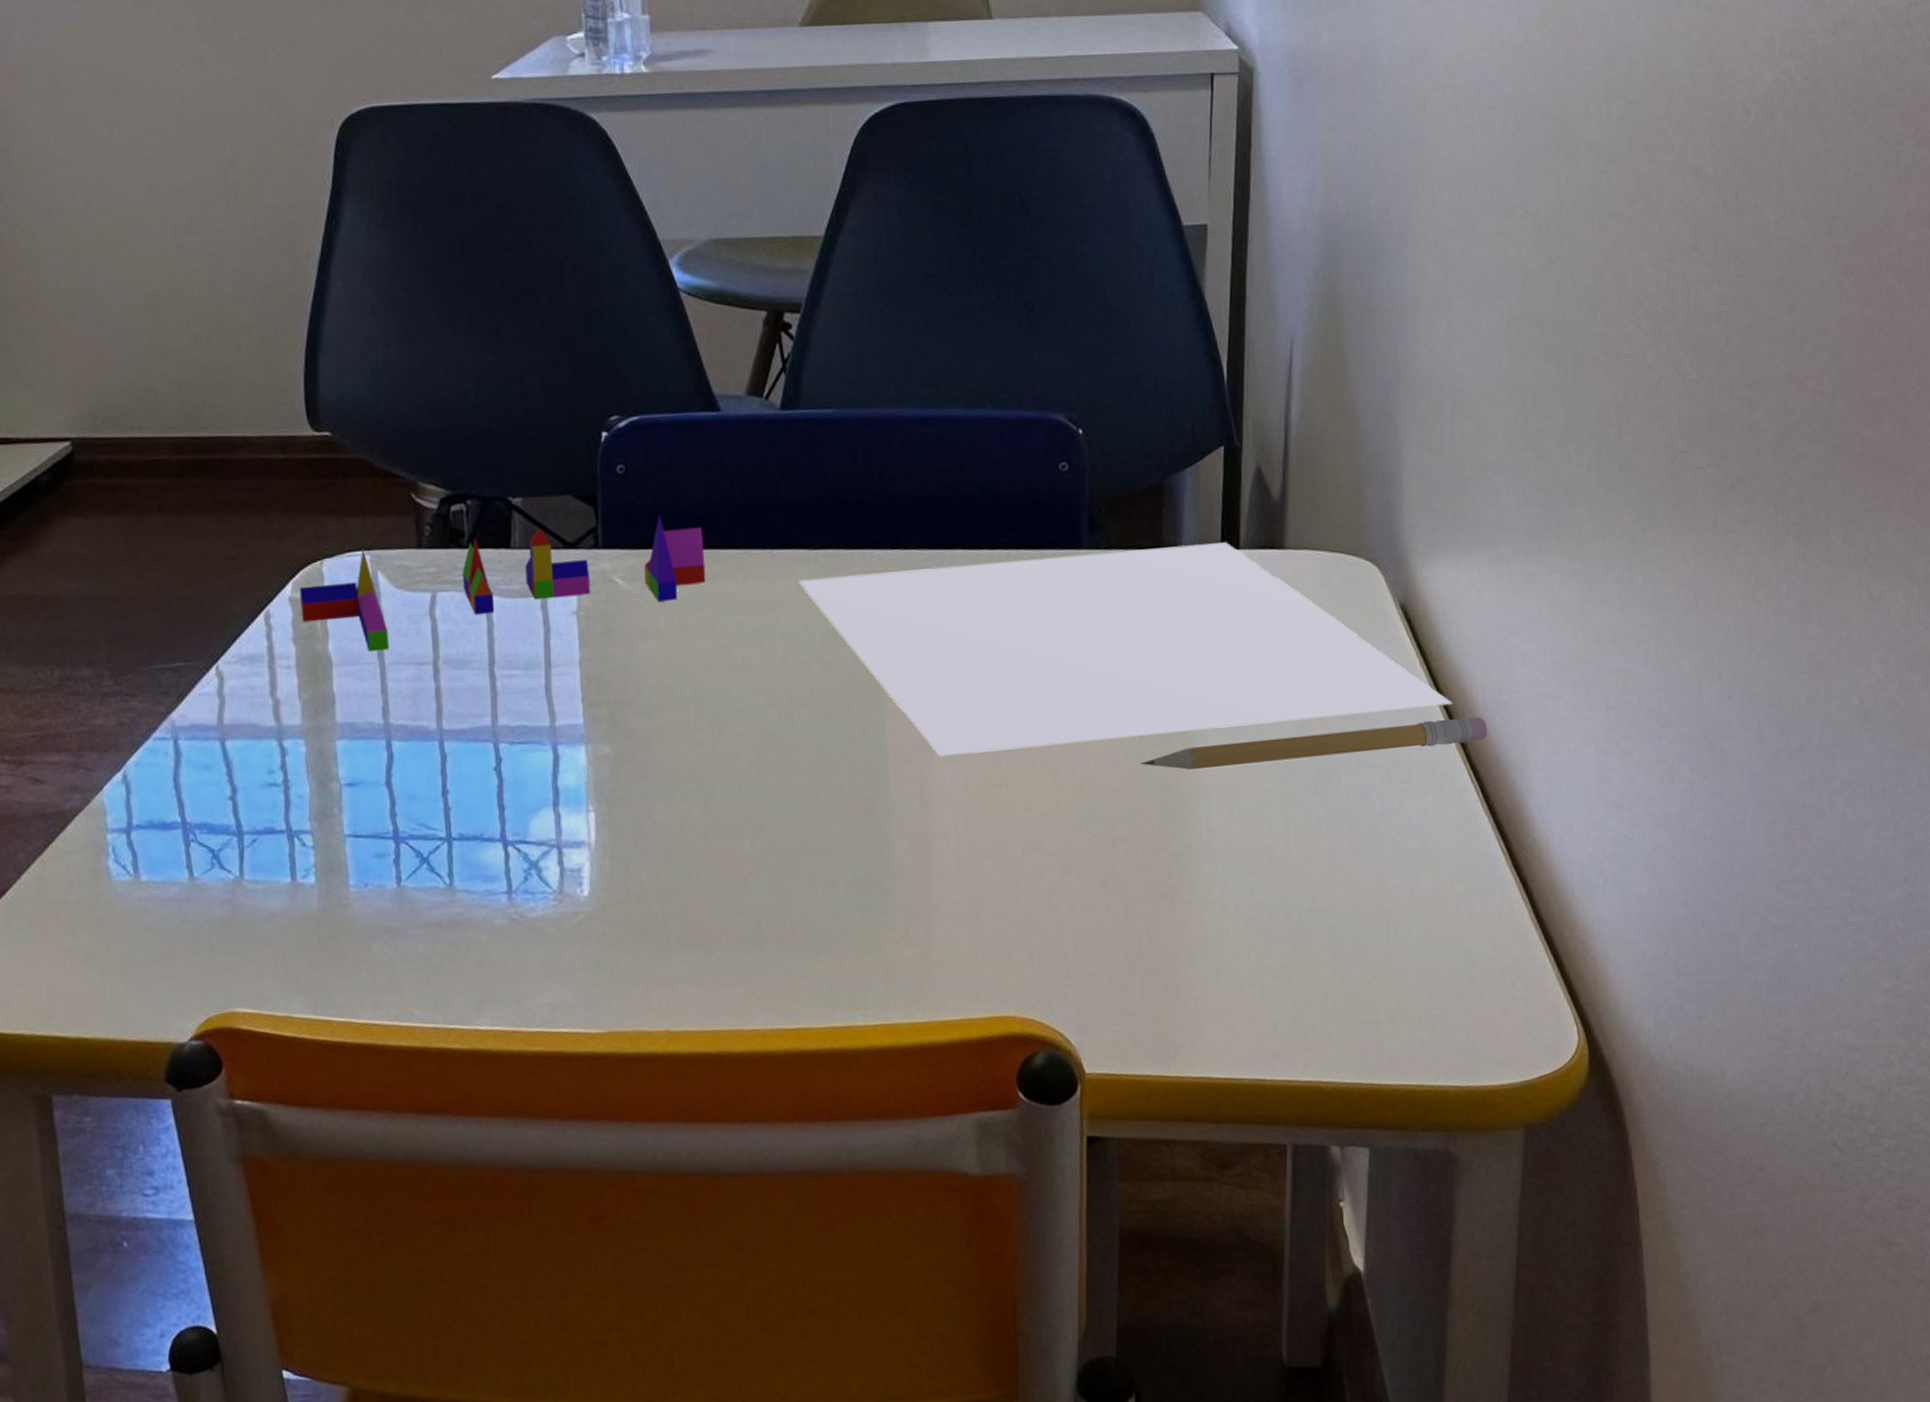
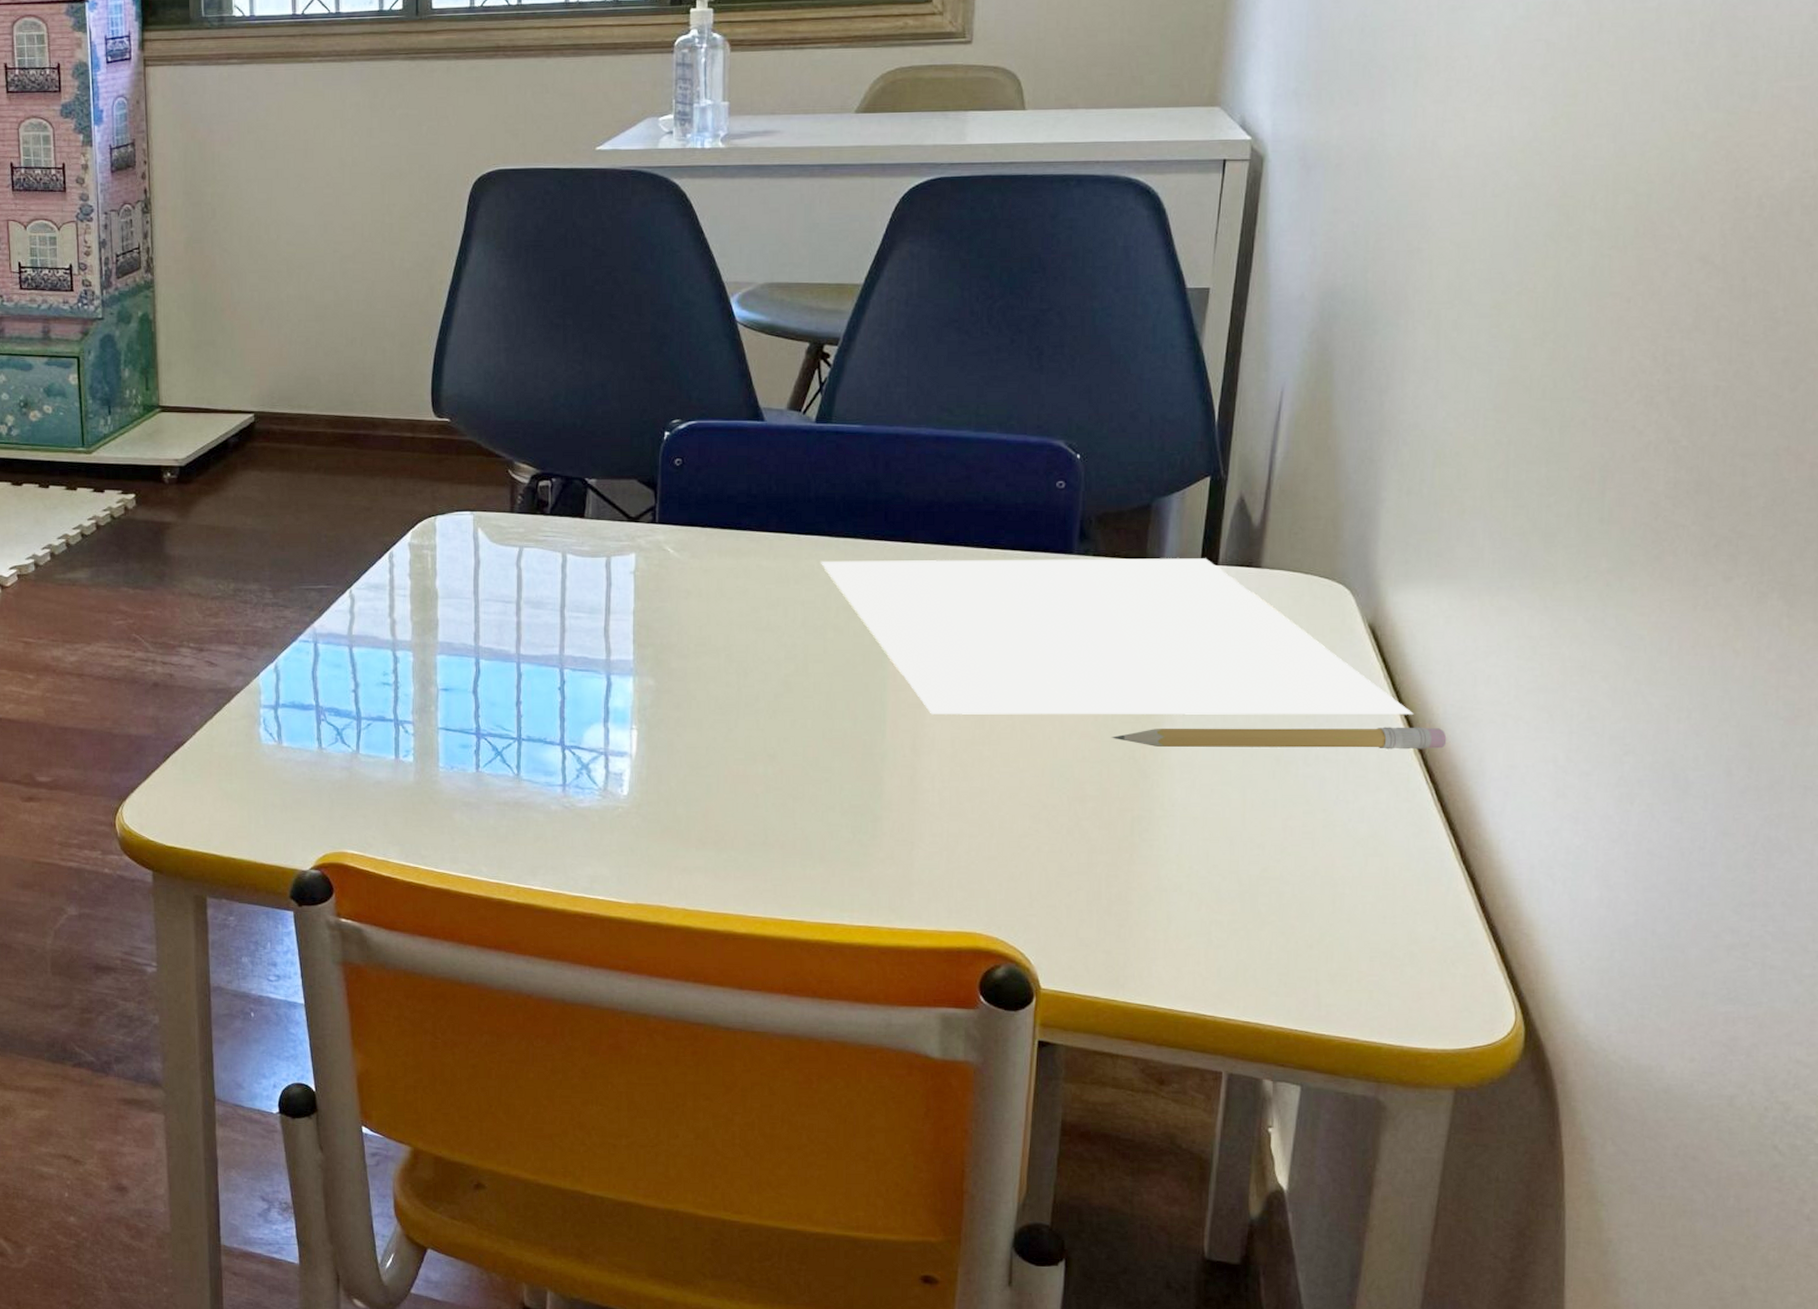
toy blocks: present [299,514,706,652] -> none [417,500,743,590]

